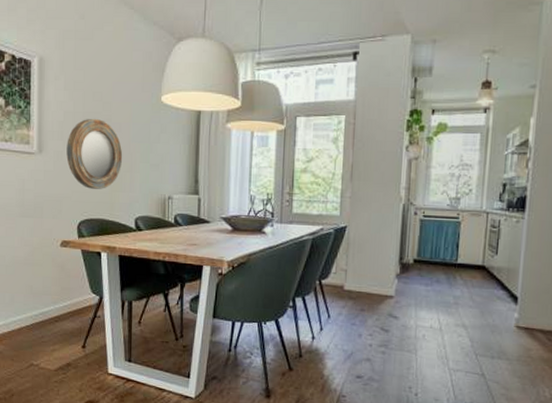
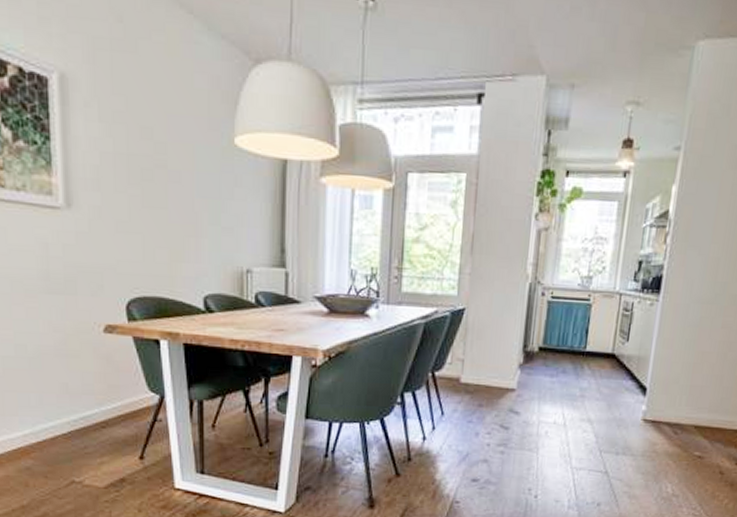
home mirror: present [66,119,123,189] -> none [106,163,185,259]

